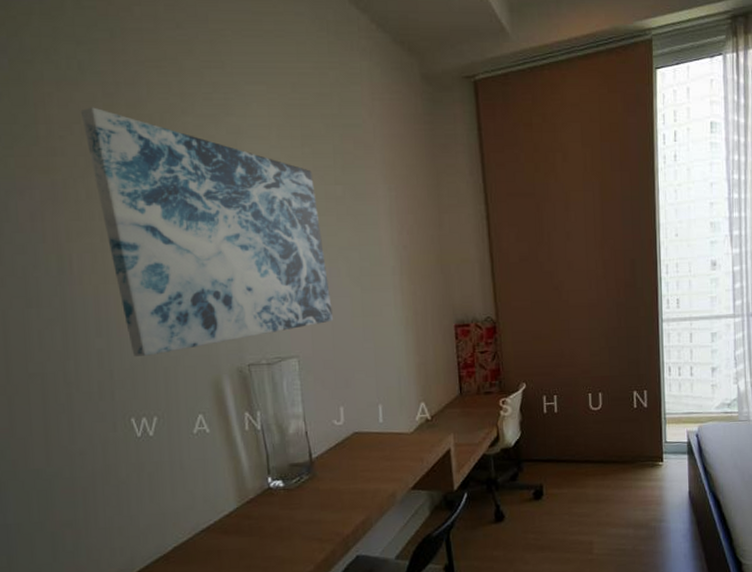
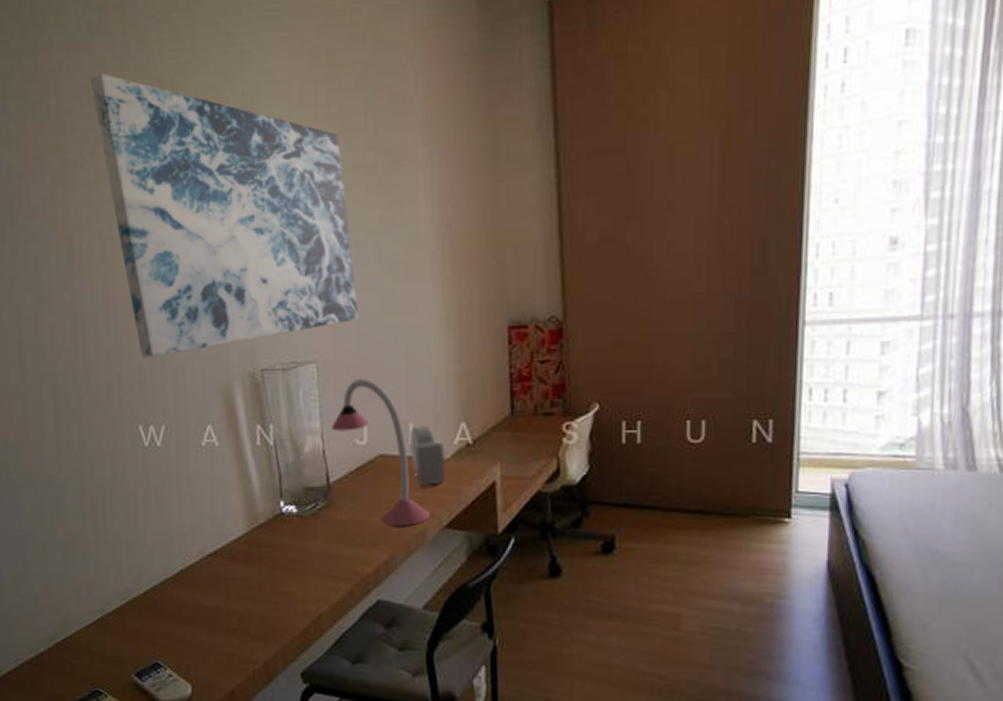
desk lamp: none [313,369,400,492] -> present [332,378,431,527]
alarm clock: none [378,406,410,457] -> present [409,424,446,487]

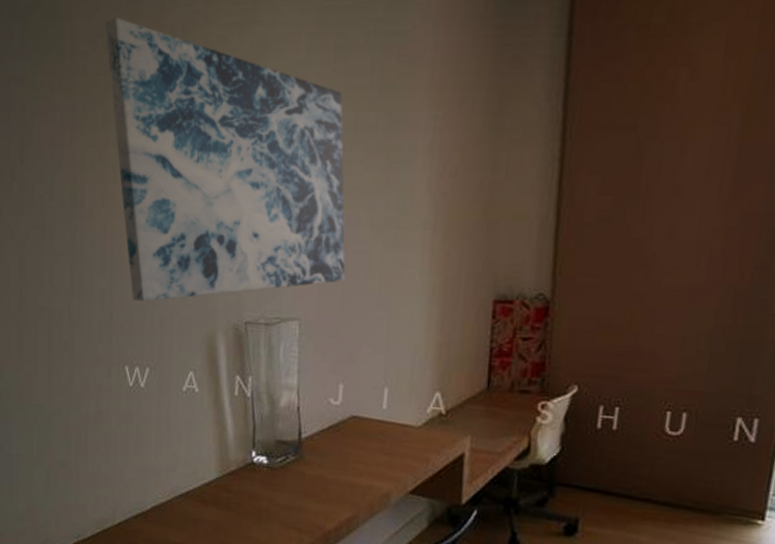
desk lamp: present [332,378,431,527] -> none [308,339,397,488]
alarm clock: present [409,424,446,487] -> none [382,390,418,451]

